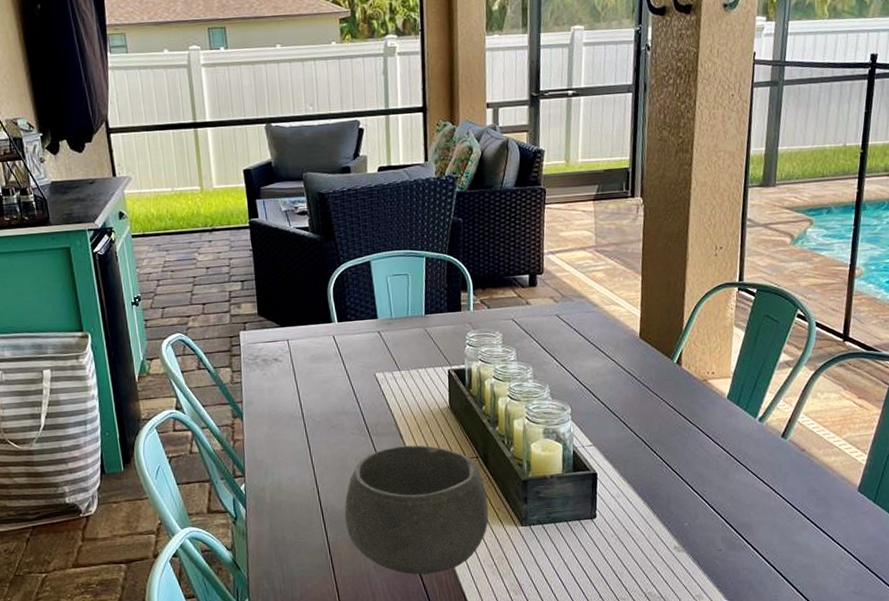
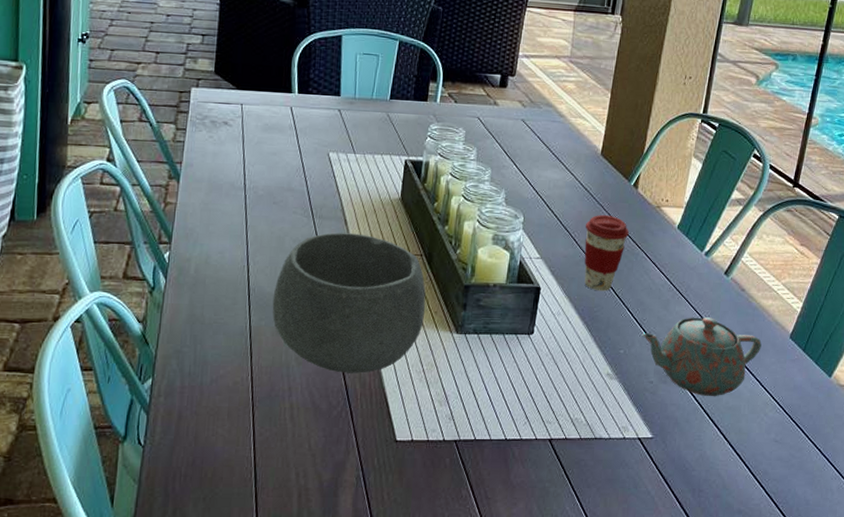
coffee cup: none [633,395,678,470] -> present [584,214,629,292]
teapot: none [704,481,829,558] -> present [641,317,762,397]

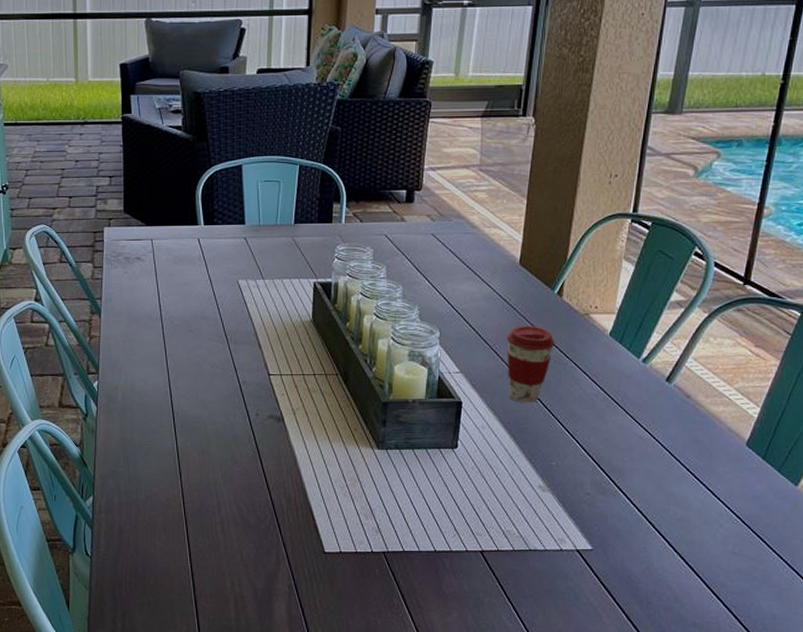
bowl: present [272,232,426,374] -> none [196,356,345,489]
teapot: present [641,317,762,397] -> none [575,426,713,508]

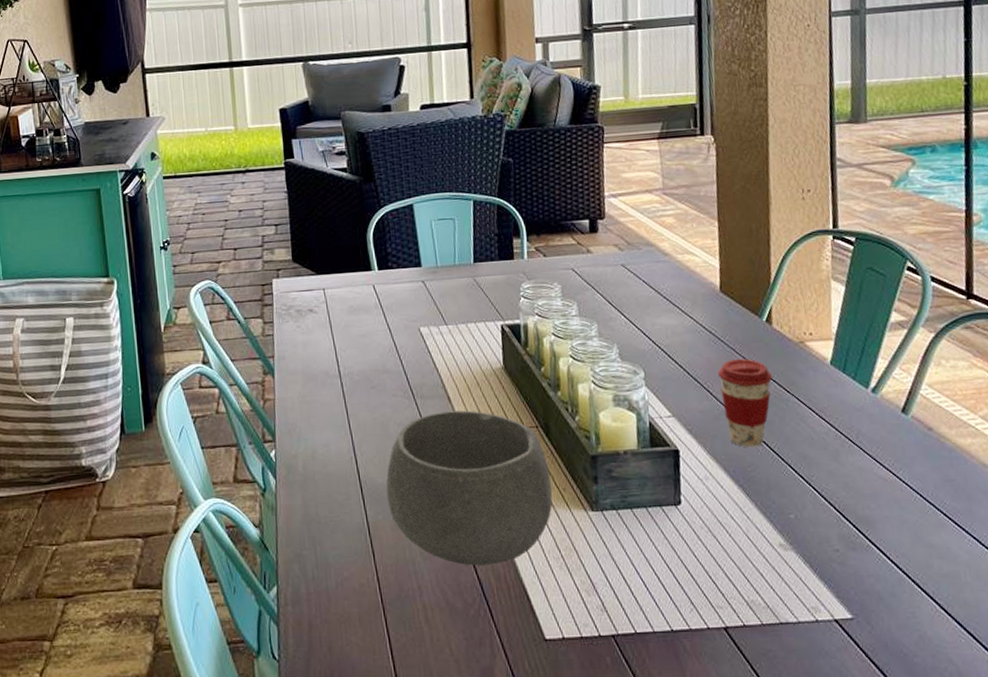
bowl: none [196,356,345,489] -> present [386,410,553,566]

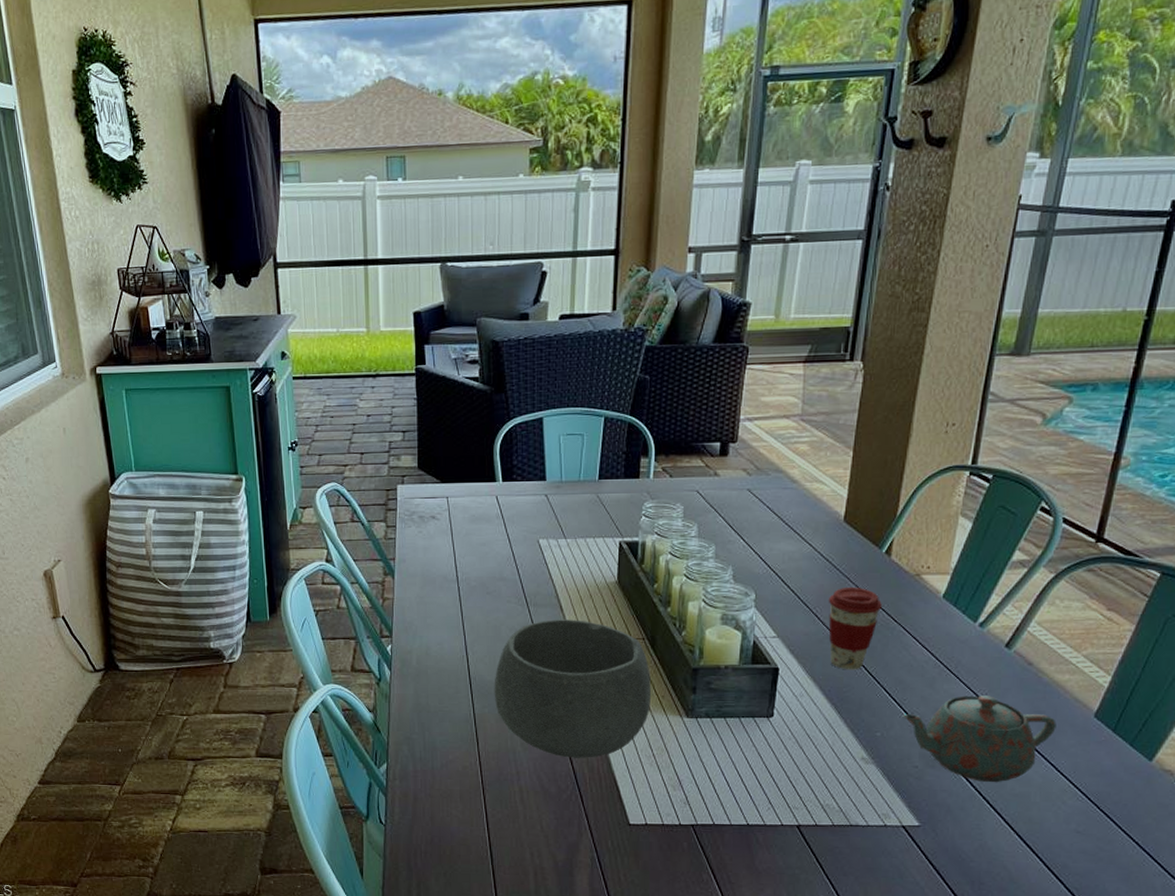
teapot: none [812,466,971,563] -> present [902,695,1057,783]

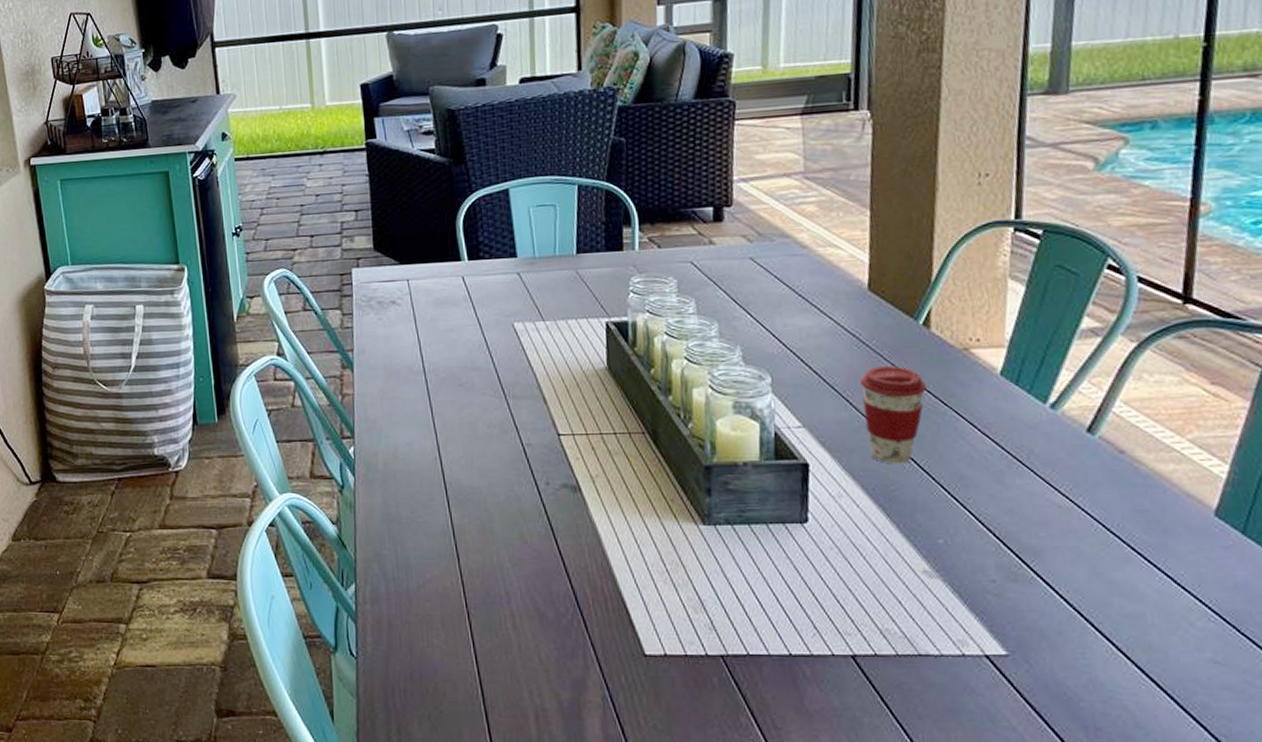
bowl: present [494,619,652,758] -> none [472,412,659,575]
teapot: present [902,695,1057,783] -> none [967,492,1167,600]

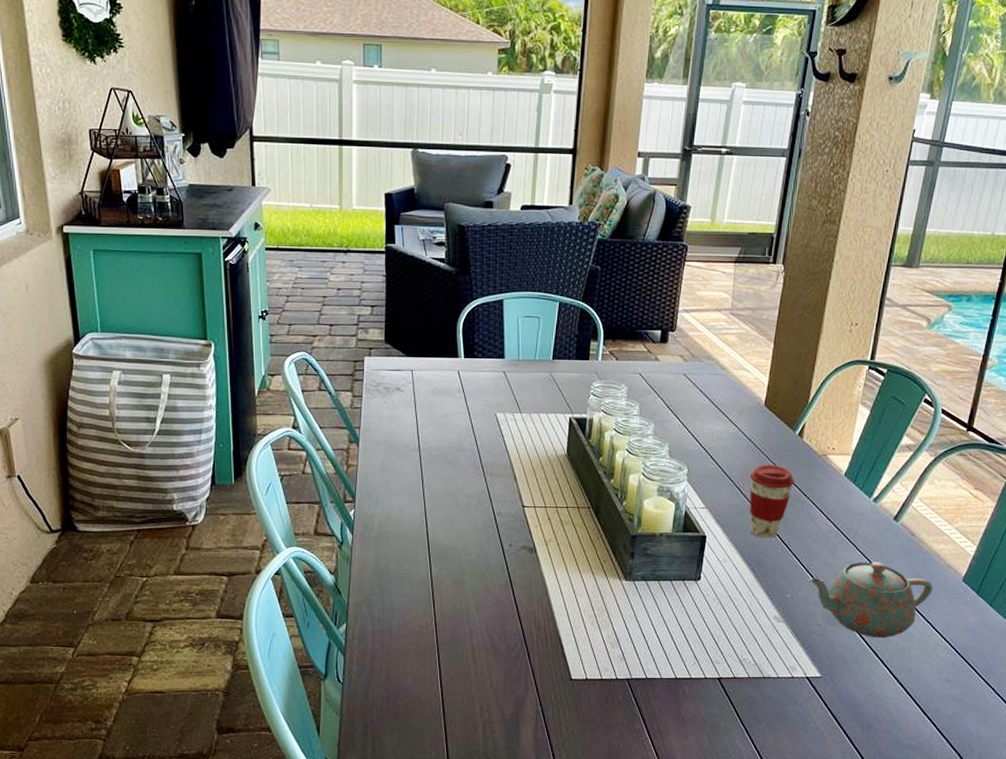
teapot: none [967,492,1167,600] -> present [808,562,933,639]

